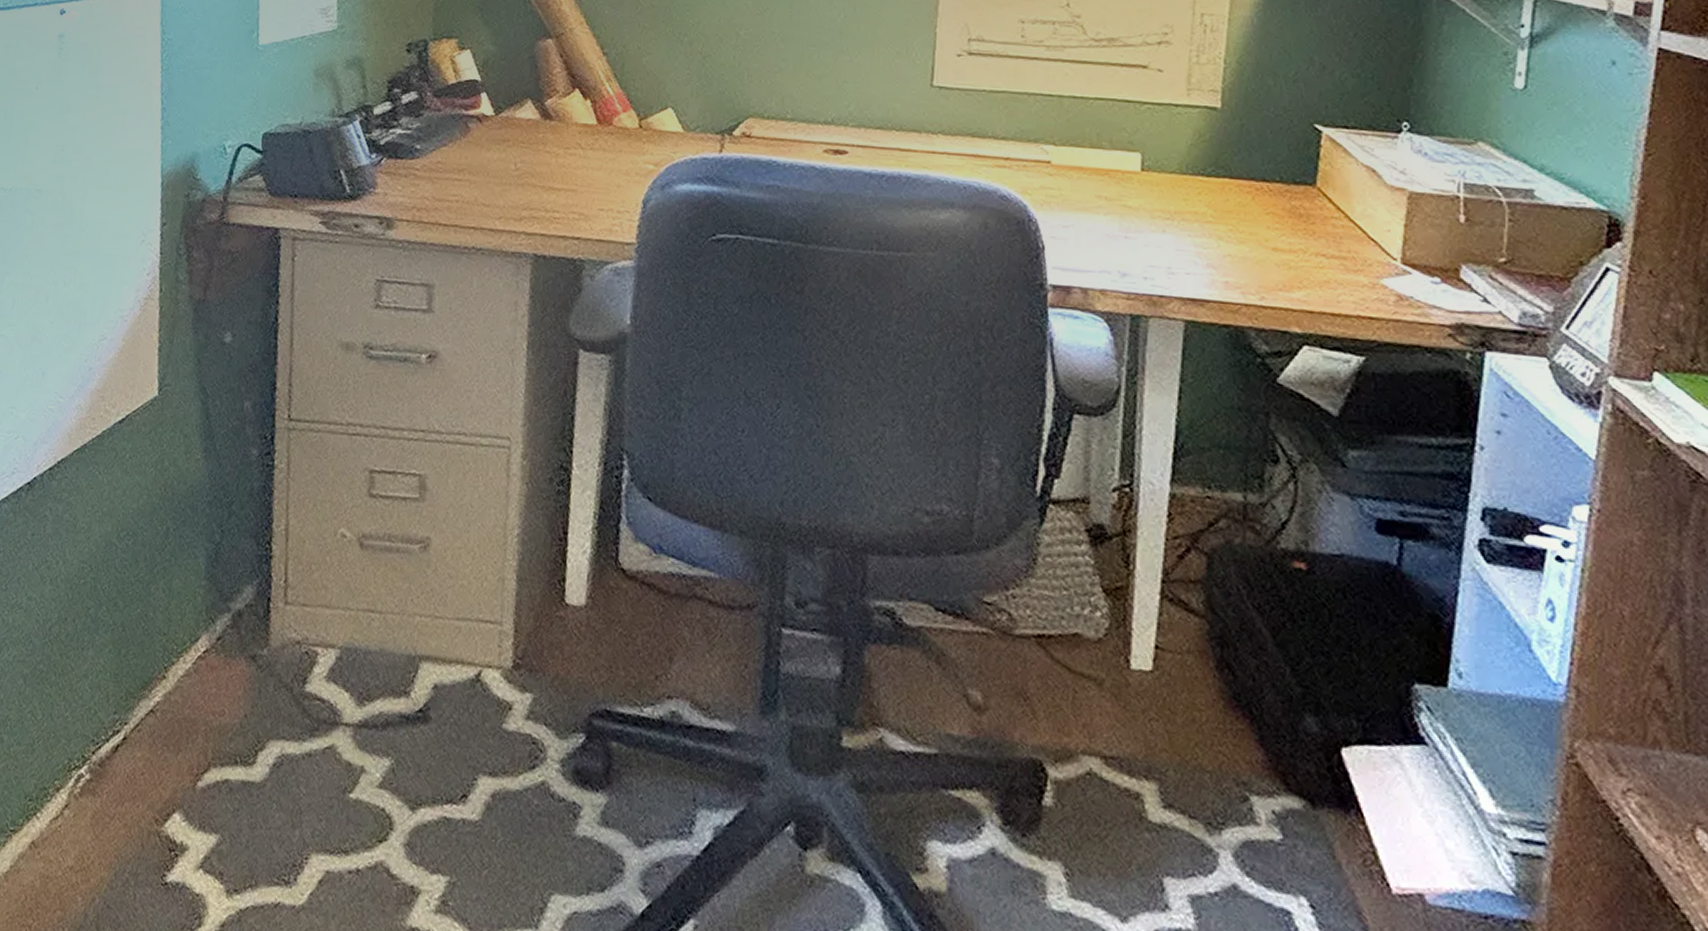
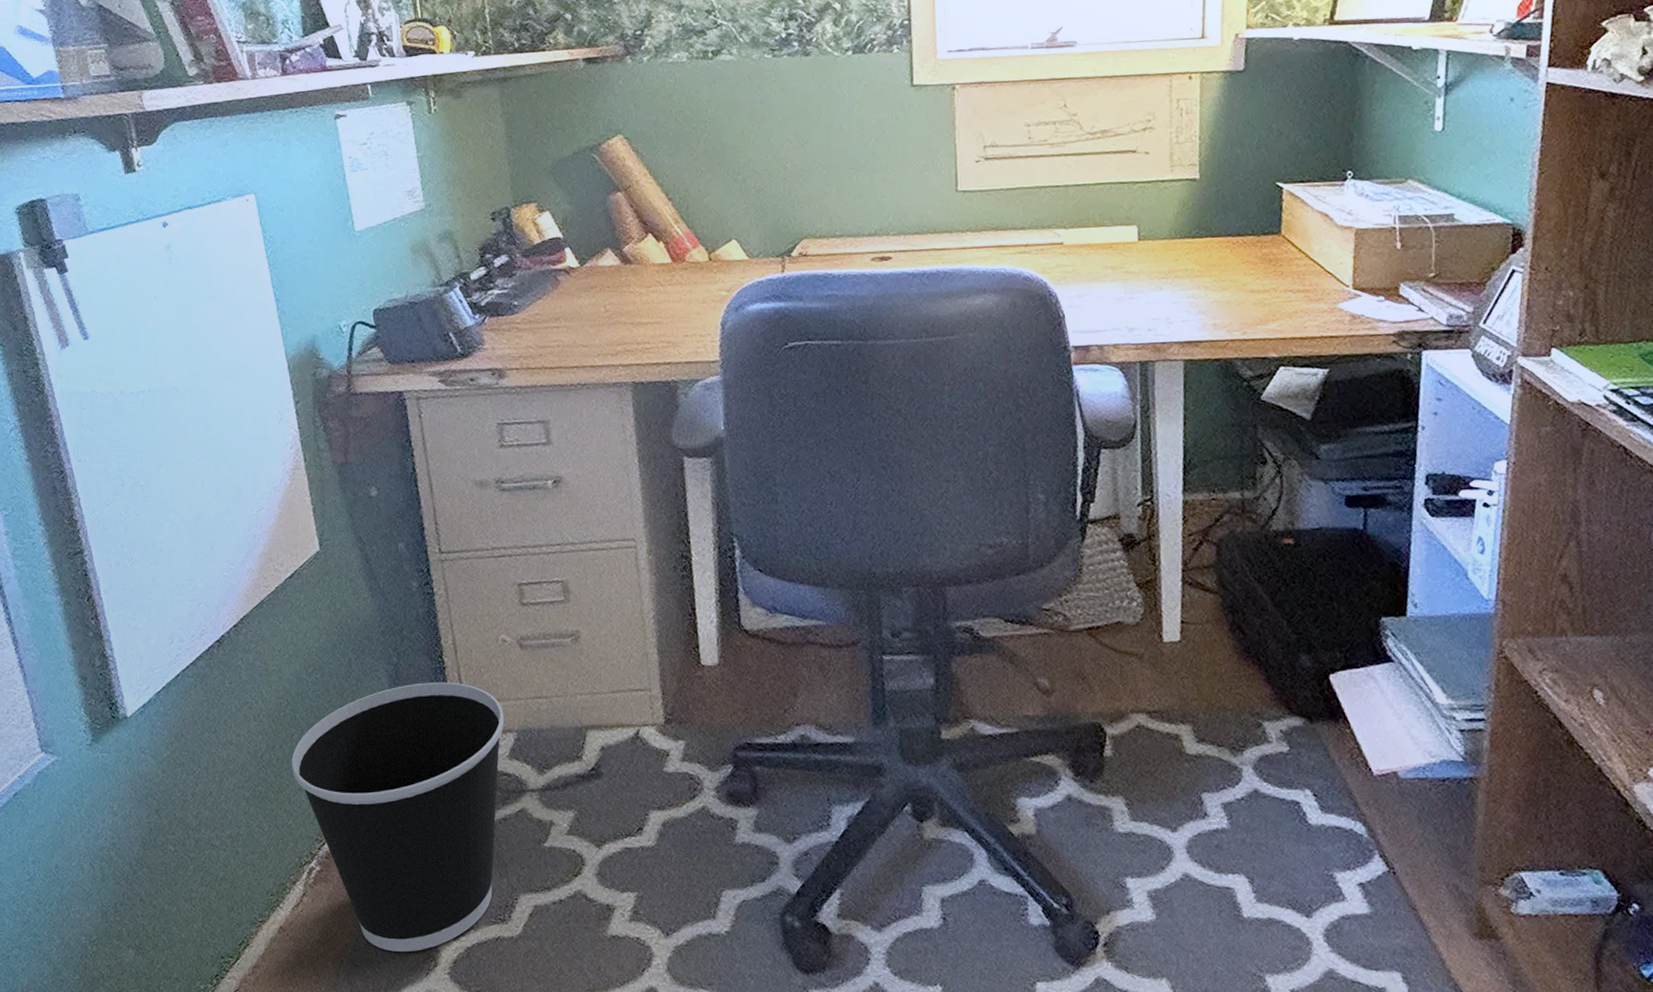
wastebasket: none [80,570,329,903] -> present [291,682,504,952]

